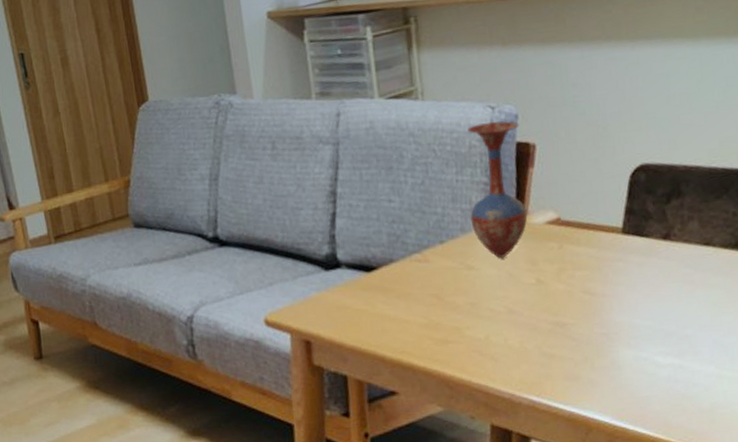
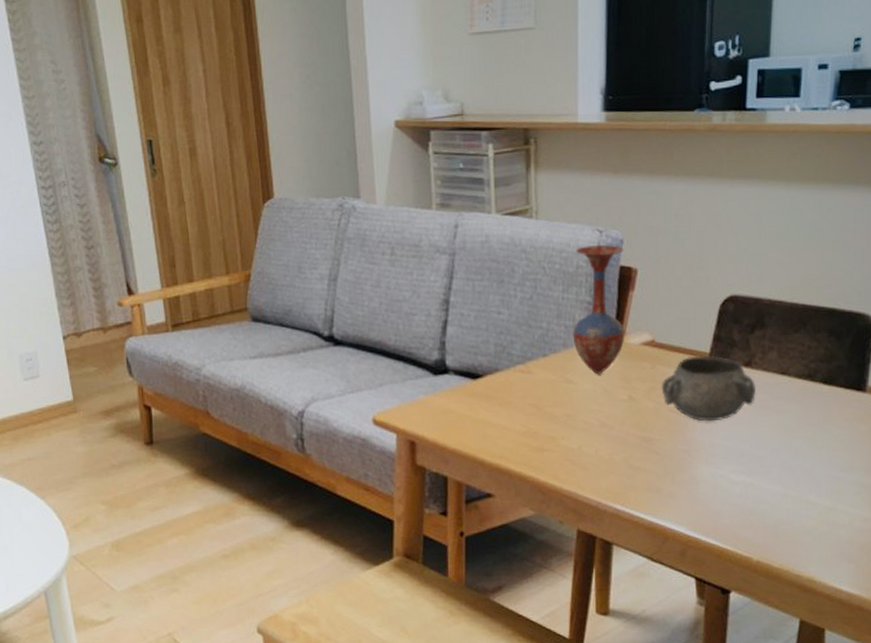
decorative bowl: none [571,230,678,301] -> present [661,355,756,422]

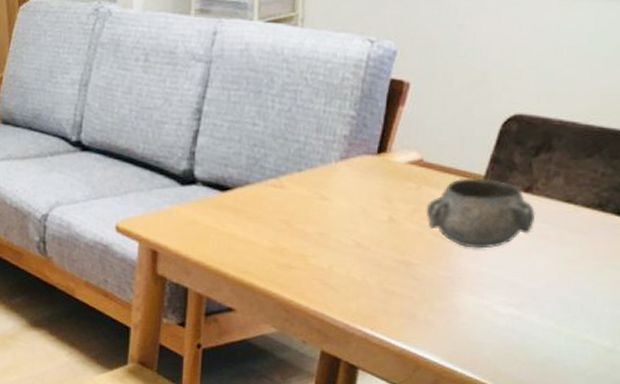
vase: present [572,244,625,375] -> none [331,55,397,193]

